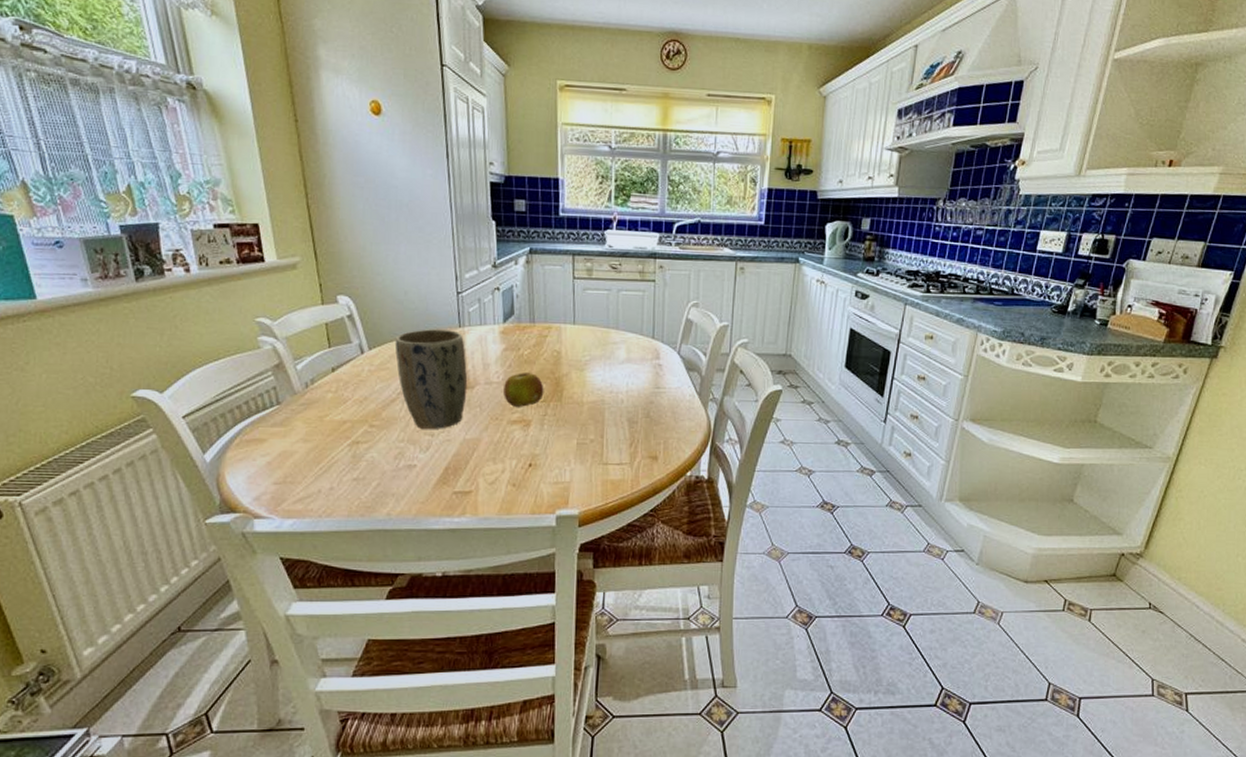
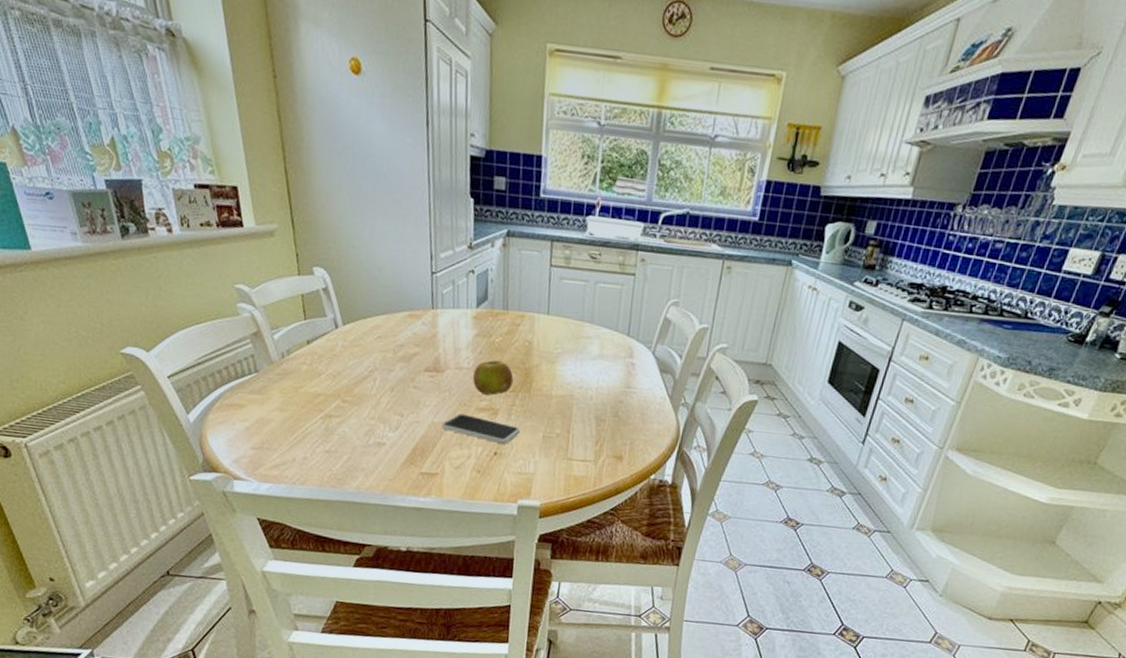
plant pot: present [395,329,468,429] -> none [368,308,439,410]
smartphone: none [473,428,555,454] -> present [441,413,521,444]

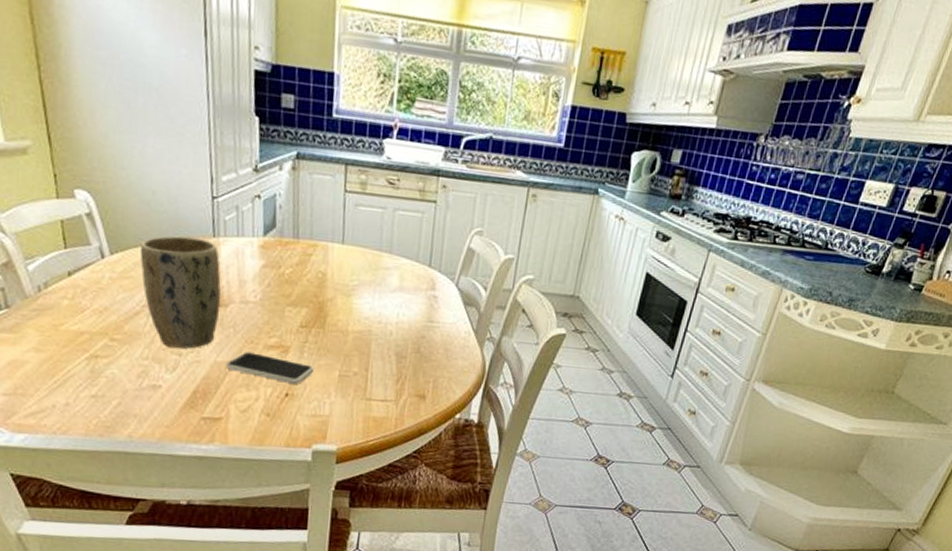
plant pot: none [368,308,439,410] -> present [140,236,221,349]
fruit: present [473,360,514,396] -> none [260,293,306,332]

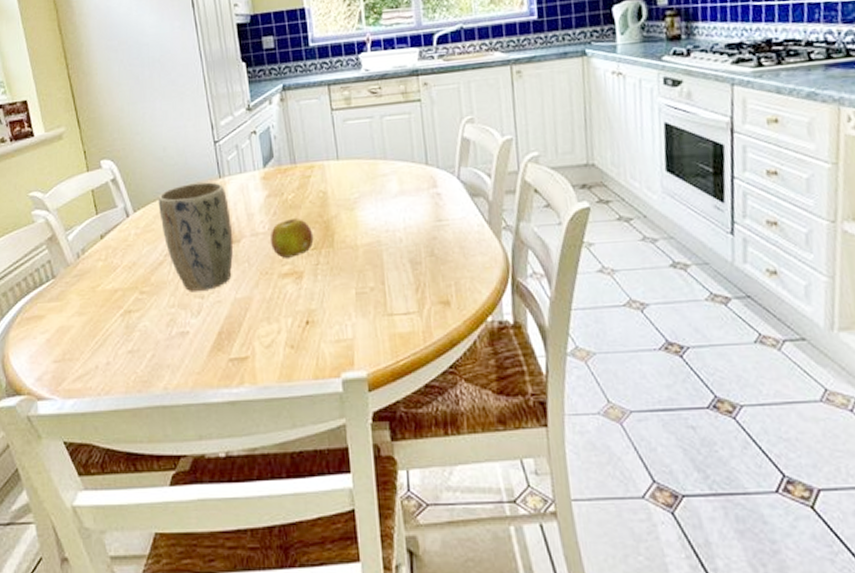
smartphone: present [225,352,315,384] -> none [245,283,331,310]
fruit: none [260,293,306,332] -> present [271,219,314,258]

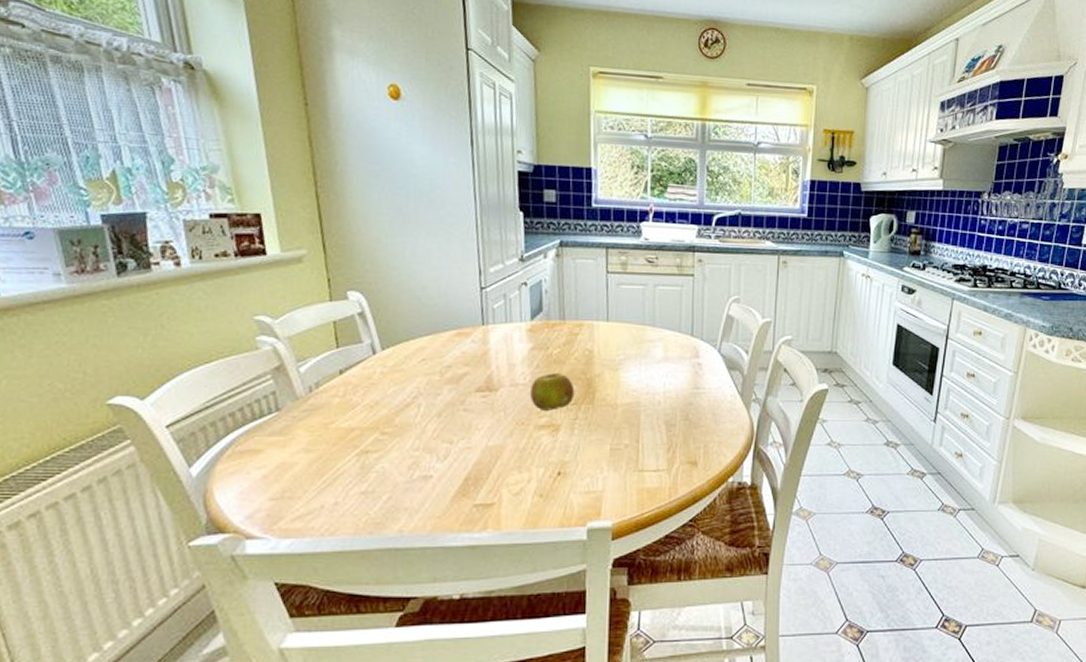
plant pot: present [158,182,234,291] -> none [410,327,491,436]

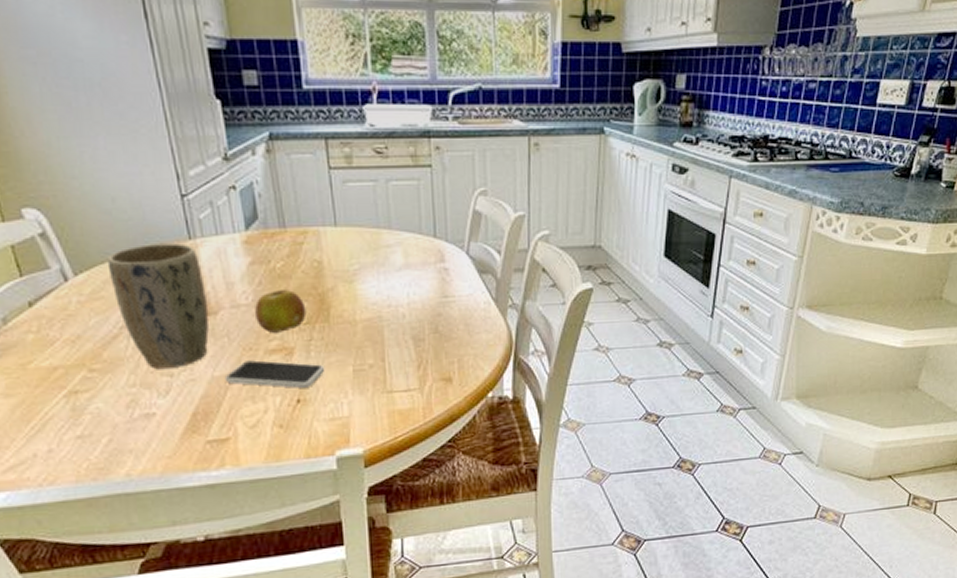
plant pot: none [410,327,491,436] -> present [107,243,209,369]
smartphone: none [497,434,586,462] -> present [224,360,325,388]

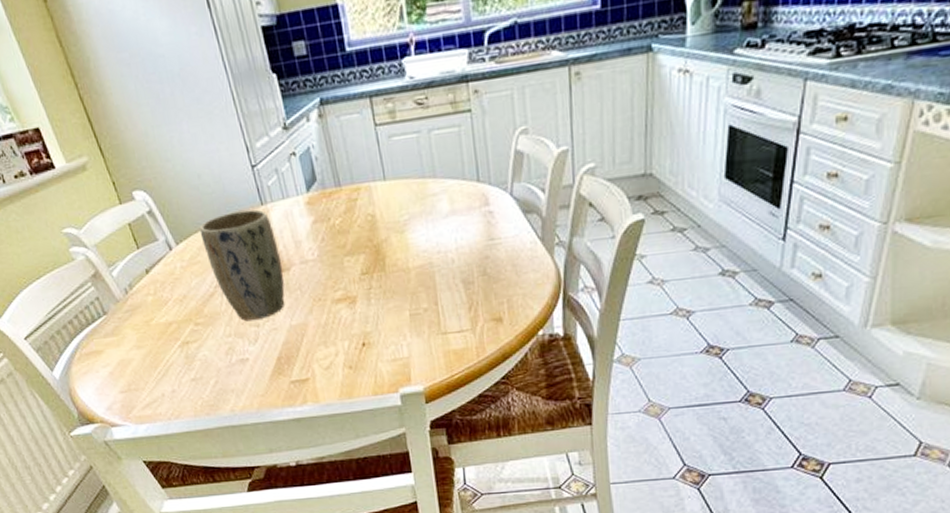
smartphone: present [224,360,325,388] -> none [300,309,385,333]
fruit: present [255,290,307,333] -> none [320,244,365,284]

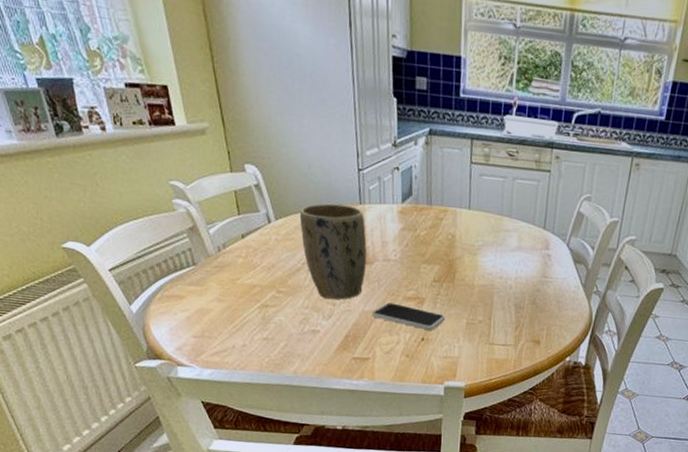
smartphone: none [300,309,385,333] -> present [371,302,446,330]

